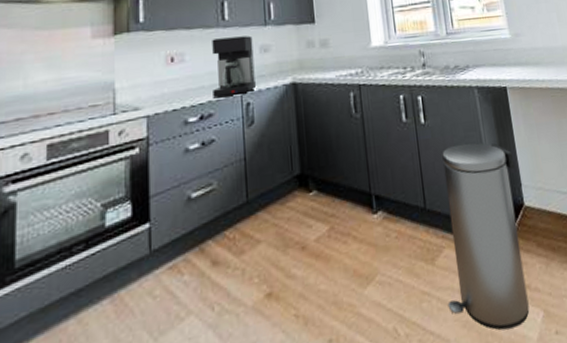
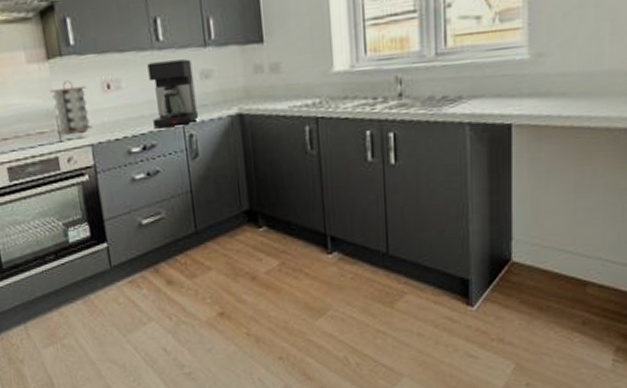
spice rack: none [111,54,151,107] -> present [50,80,93,134]
pedal bin: present [442,142,529,330] -> none [404,188,507,374]

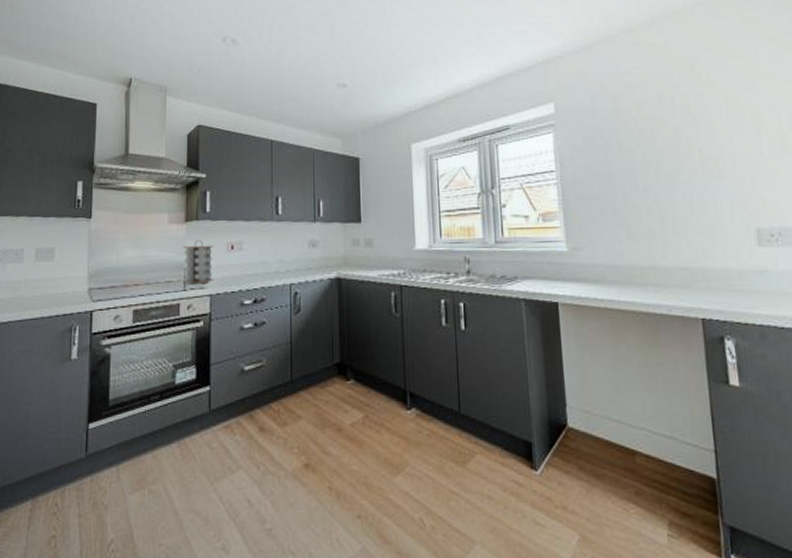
coffee maker: present [147,59,199,129] -> none [266,230,304,285]

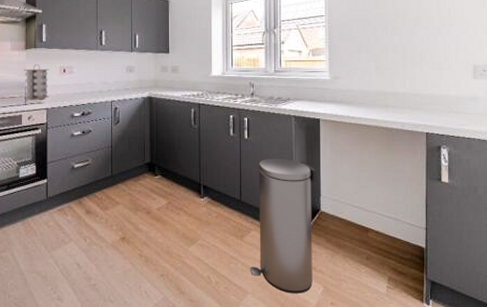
pedal bin: none [476,355,564,544] -> present [249,158,317,294]

